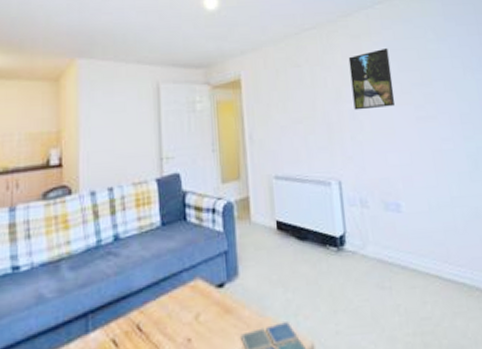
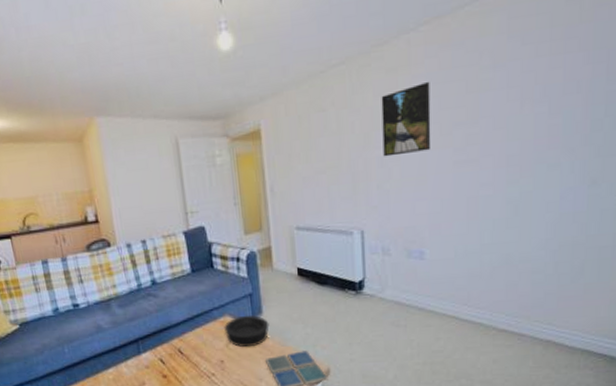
bowl: none [194,277,246,320] -> present [224,314,269,347]

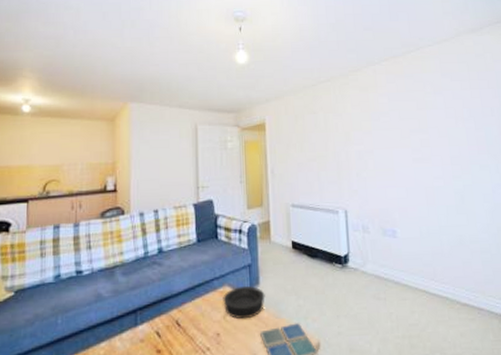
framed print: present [381,81,431,157] -> none [357,99,396,152]

